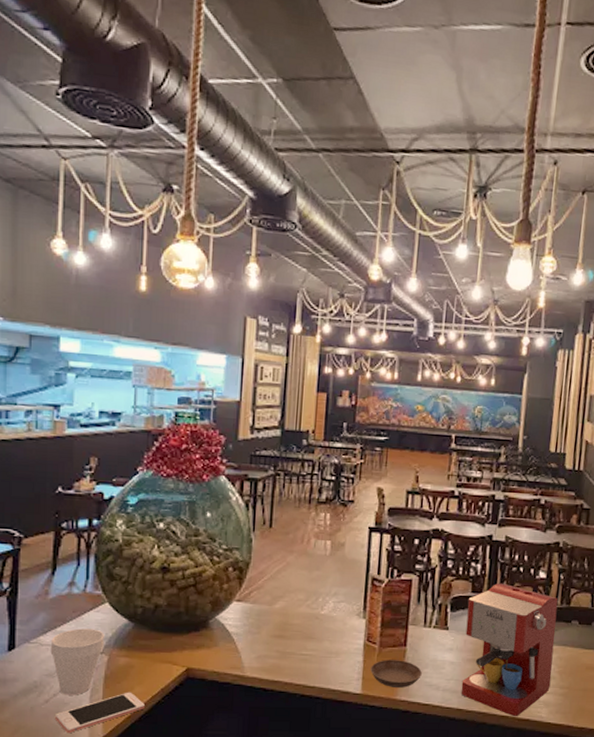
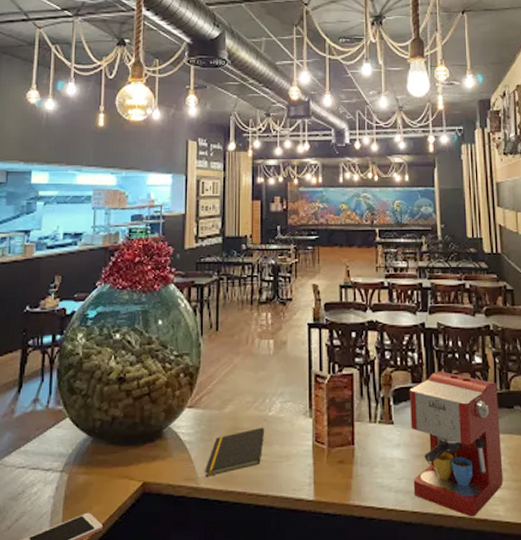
cup: present [50,628,104,695] -> none [14,446,65,520]
notepad: none [251,624,316,667] -> present [205,427,265,477]
saucer: present [370,659,422,688] -> none [321,460,372,491]

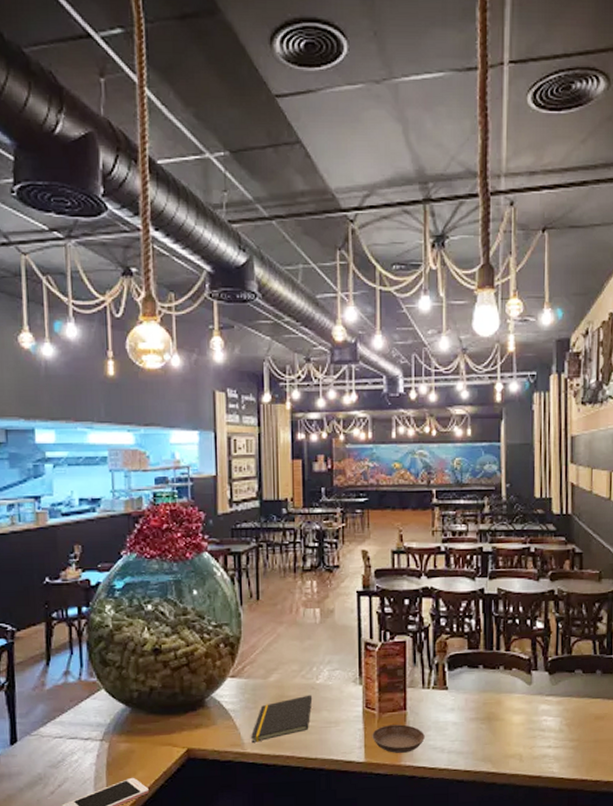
saucer: none [321,460,372,491] -> present [372,724,425,753]
coffee maker: present [409,371,503,518] -> none [465,637,560,775]

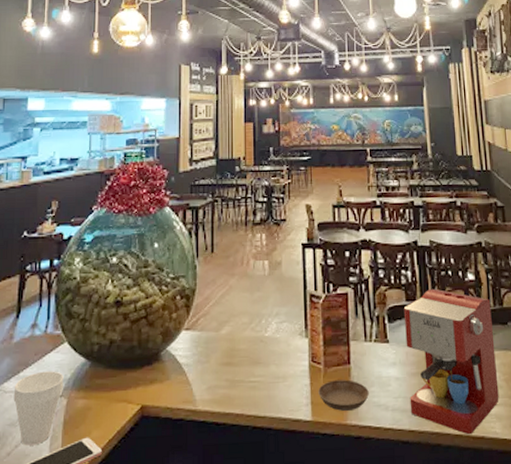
cup: none [51,716,104,785] -> present [13,371,64,446]
notepad: present [251,694,313,742] -> none [203,348,262,399]
coffee maker: none [465,637,560,775] -> present [403,288,499,435]

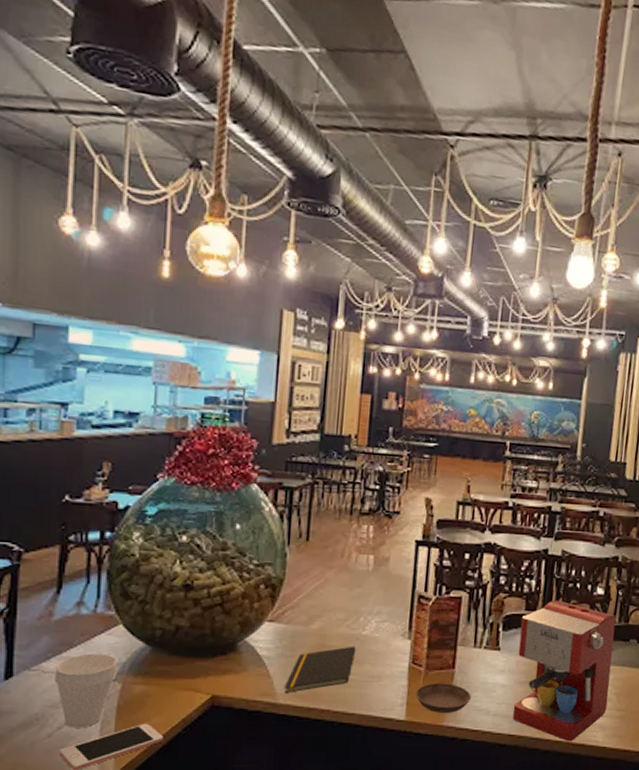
notepad: none [203,348,262,399] -> present [284,646,357,693]

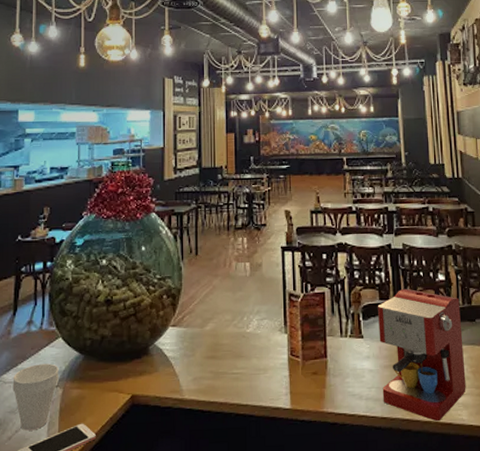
notepad: present [284,646,357,693] -> none [189,343,244,389]
saucer: present [415,683,471,713] -> none [297,371,344,400]

